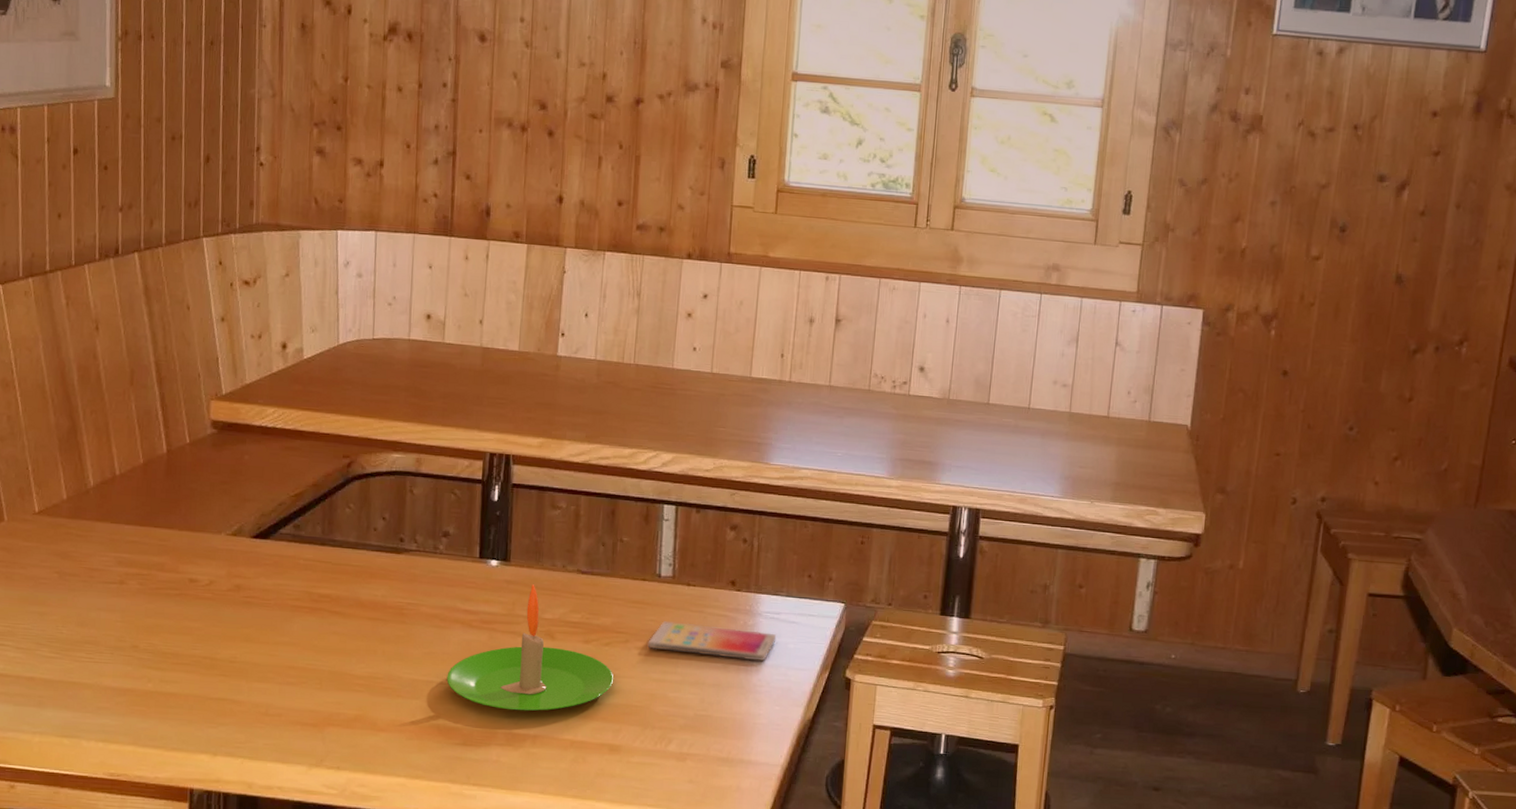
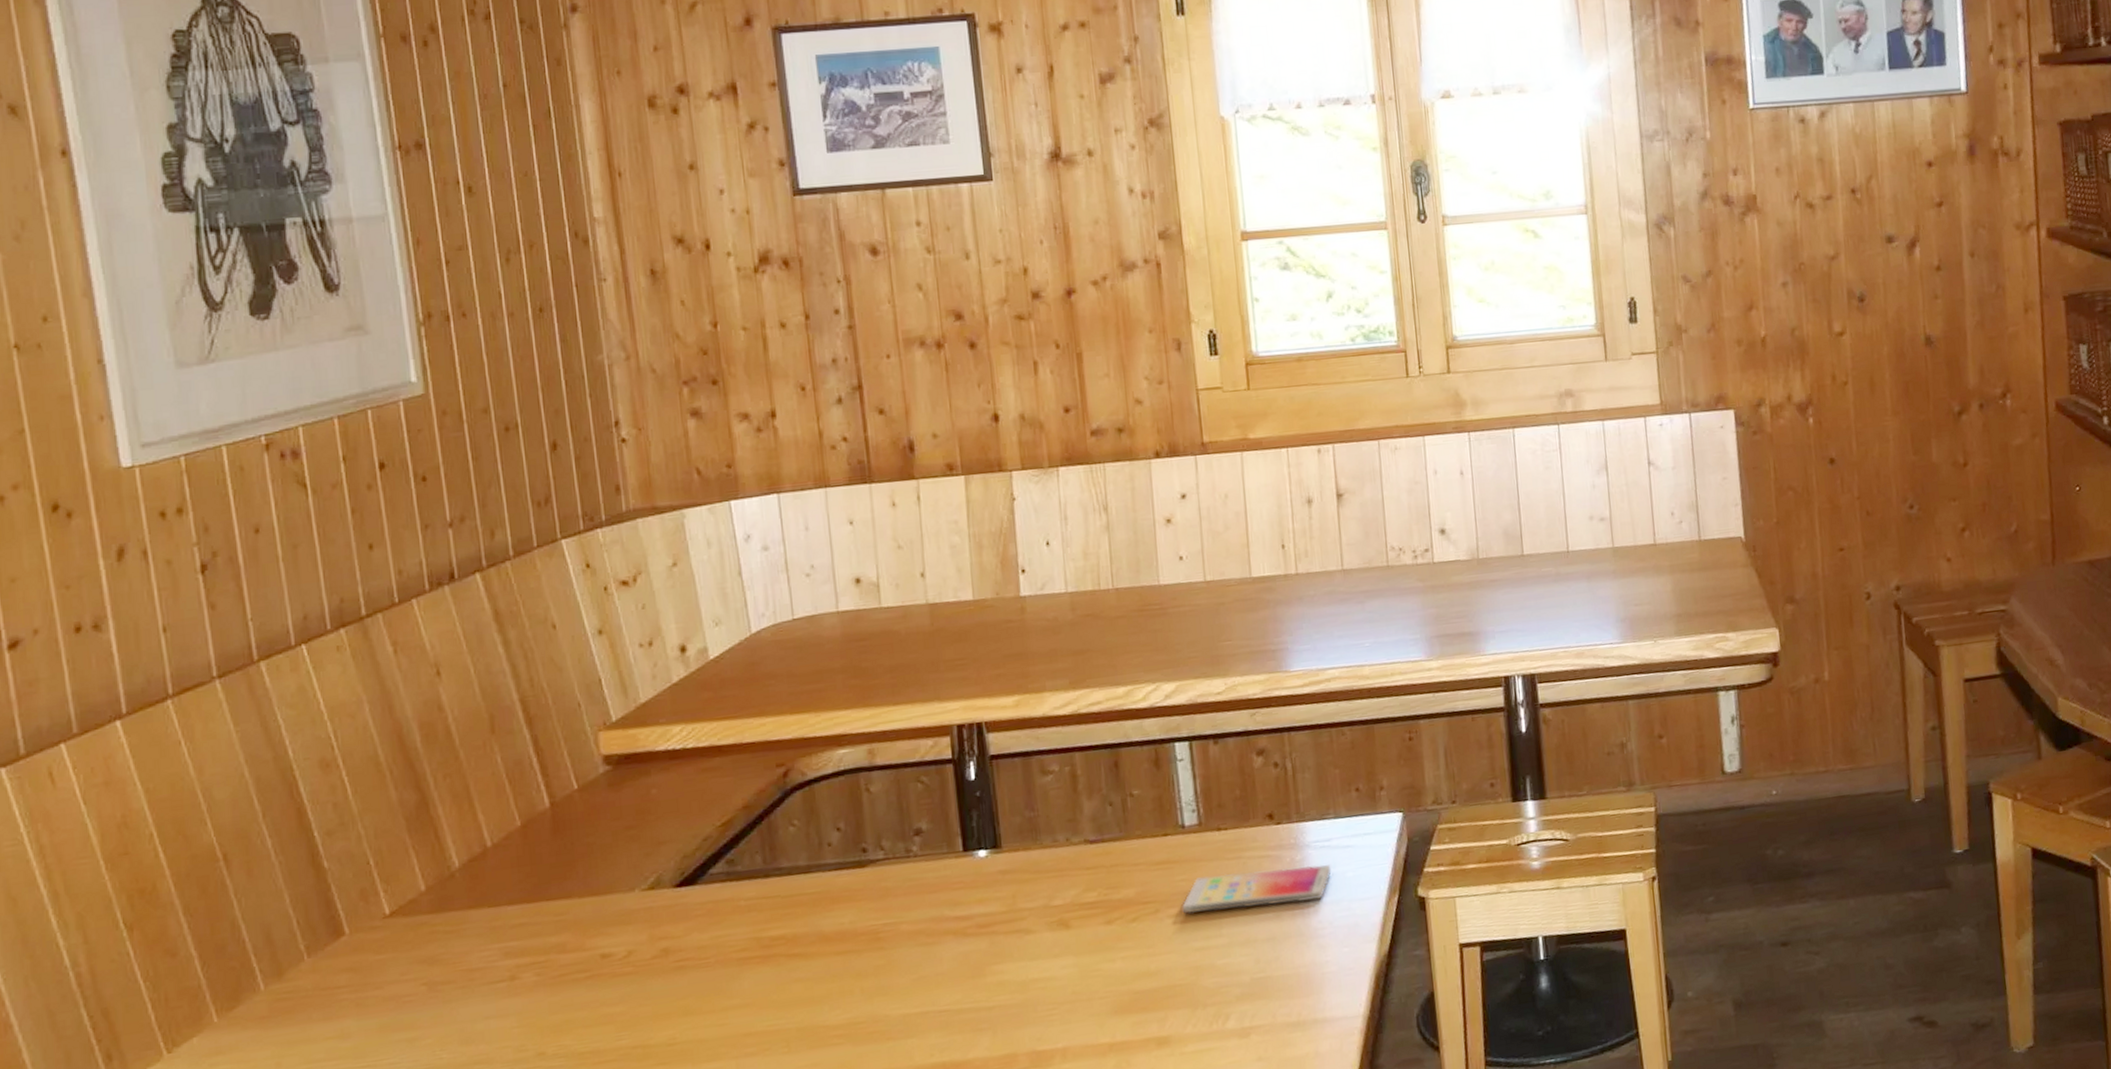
candle: present [446,584,614,711] -> none [945,868,1149,1027]

